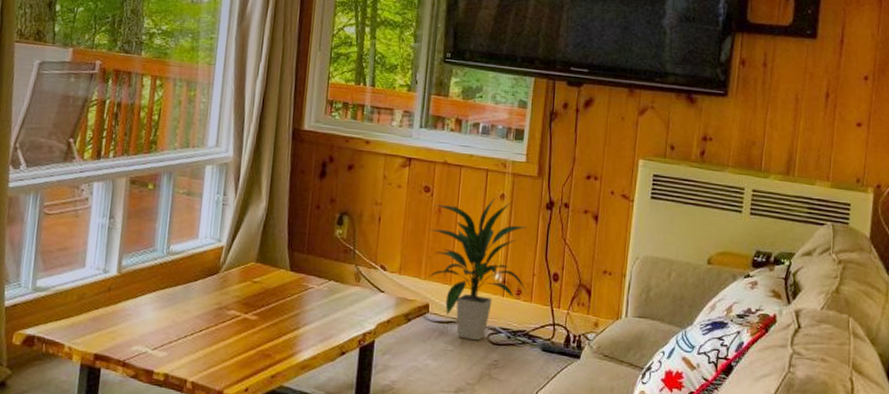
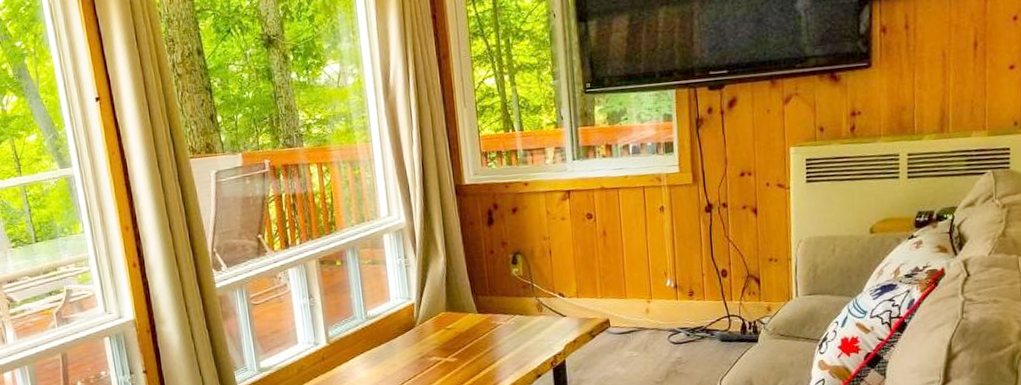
indoor plant: present [428,197,527,341] -> none [598,211,698,344]

